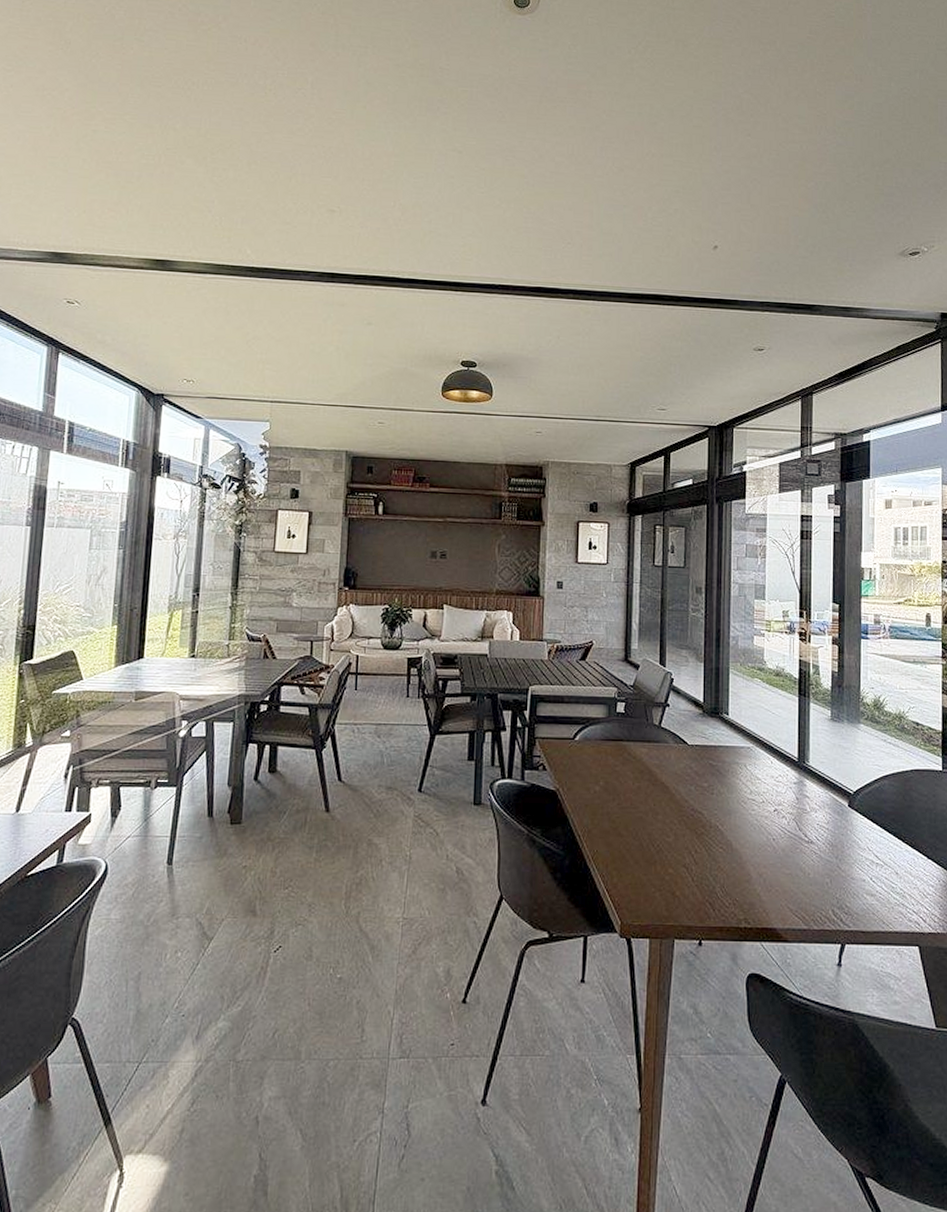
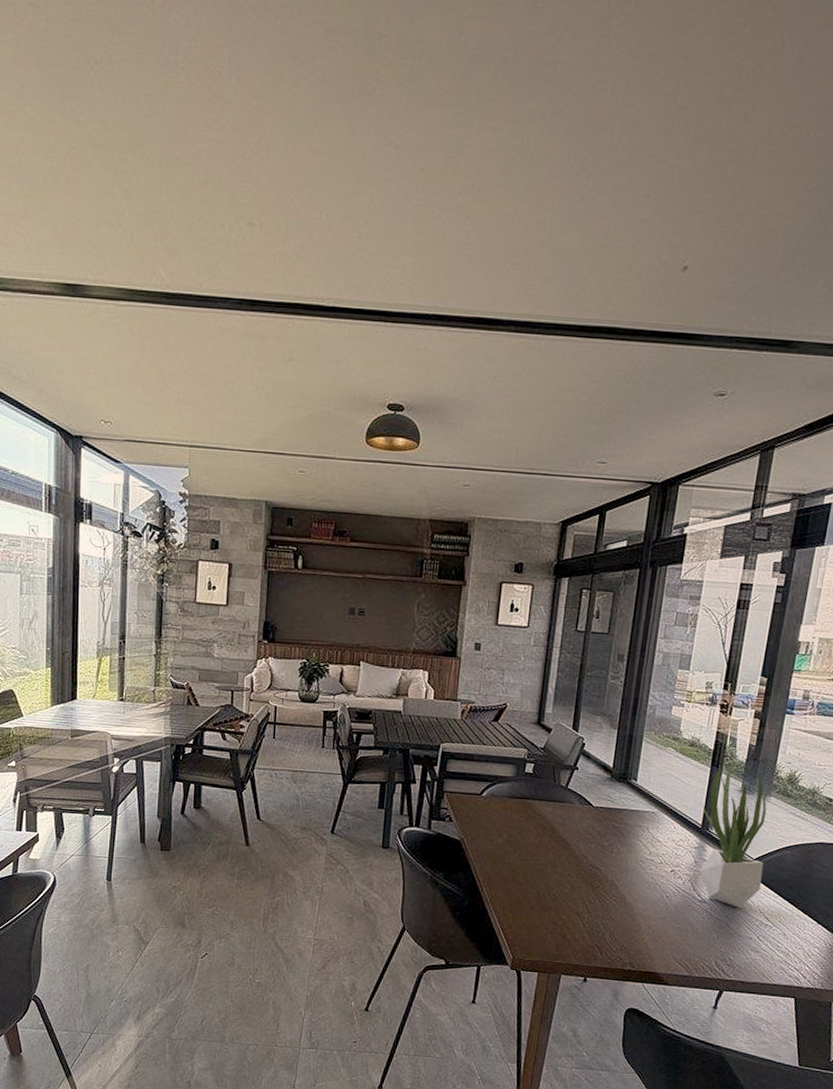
potted plant: none [796,689,865,847] -> present [699,761,772,908]

